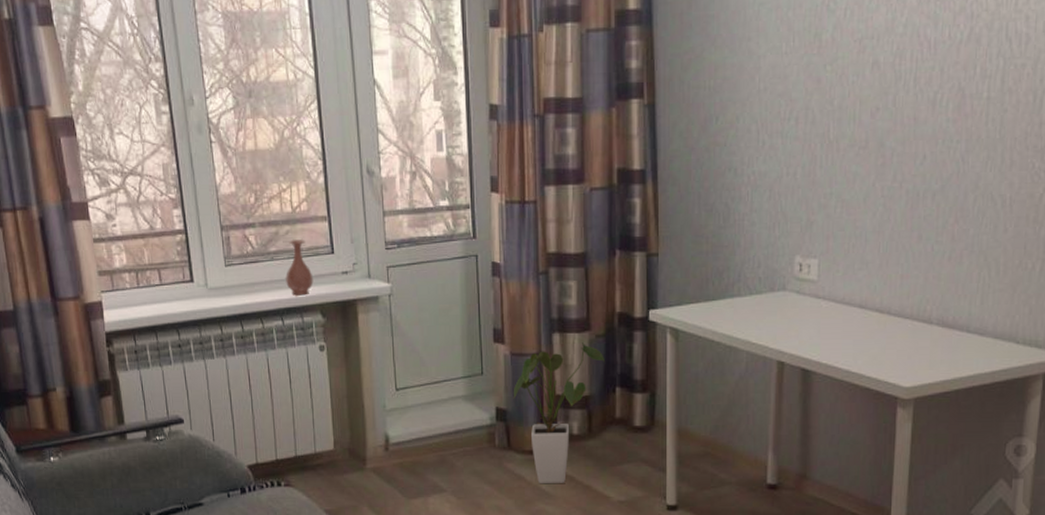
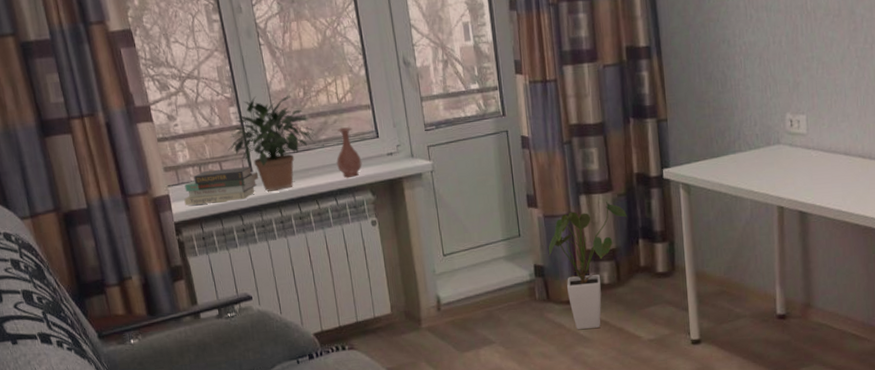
books: none [118,276,200,314] -> present [184,166,259,206]
potted plant: none [168,199,265,305] -> present [228,95,316,192]

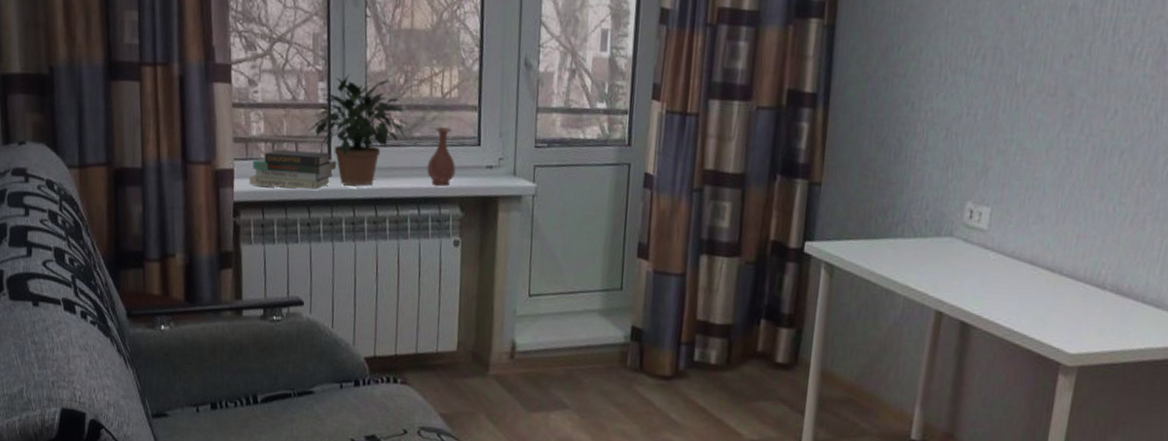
house plant: present [548,202,627,330] -> none [651,268,752,415]

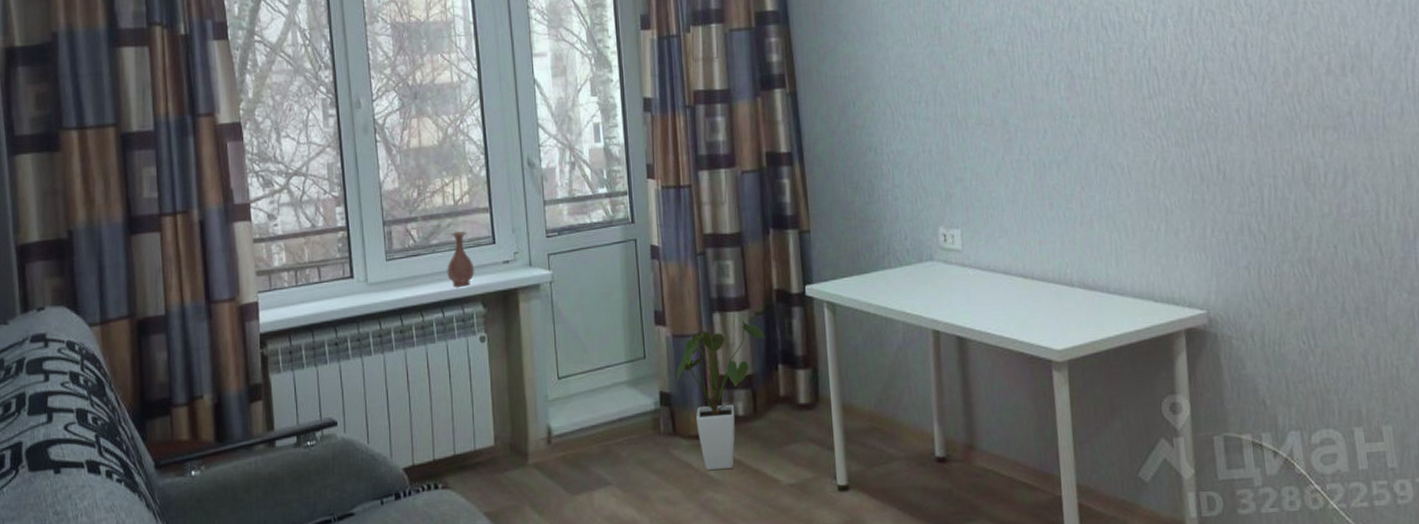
books: present [249,149,337,190] -> none [274,272,360,315]
potted plant: present [308,74,410,187] -> none [329,196,427,301]
house plant: none [651,268,752,415] -> present [676,321,765,471]

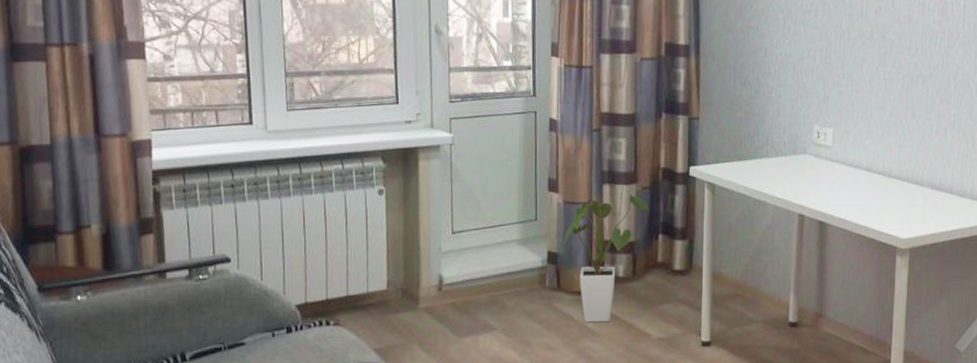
vase: present [447,231,475,287] -> none [348,89,377,142]

